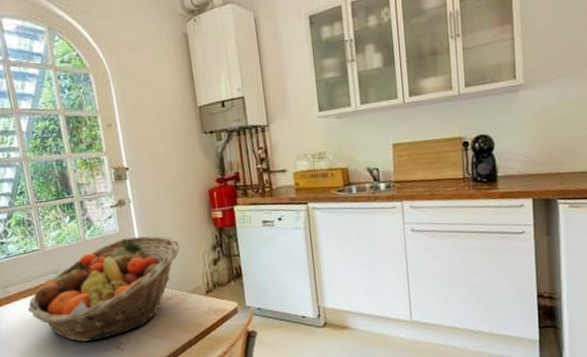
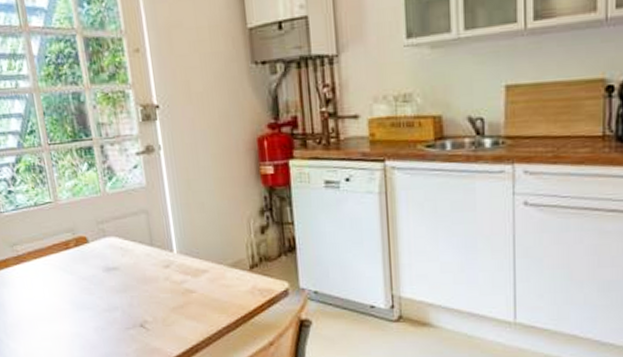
fruit basket: present [28,235,180,342] -> none [39,192,220,316]

